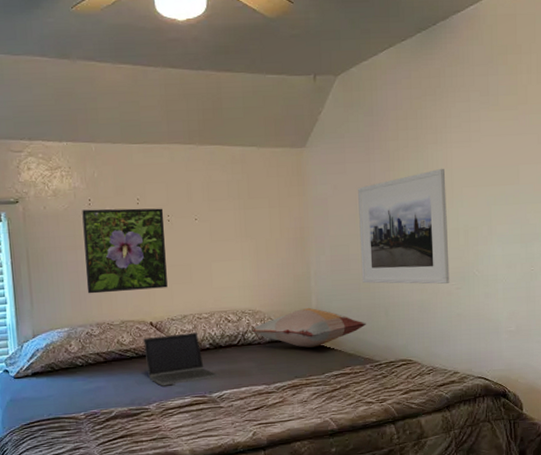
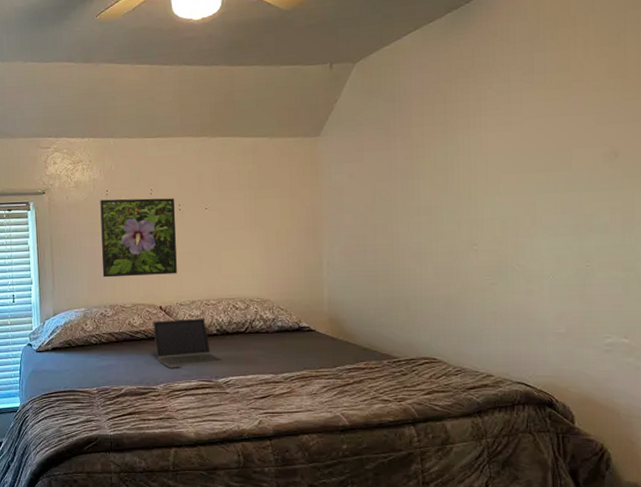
decorative pillow: present [253,307,367,349] -> none [261,298,385,340]
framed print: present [358,168,450,285] -> none [377,154,483,279]

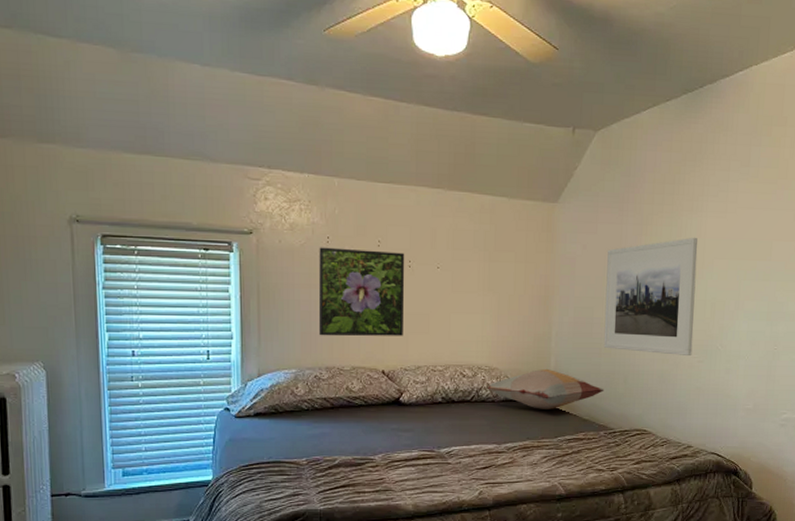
laptop computer: present [153,318,226,368] -> none [374,384,450,438]
decorative pillow: none [261,298,385,340] -> present [488,368,605,411]
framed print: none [377,154,483,279] -> present [603,237,698,357]

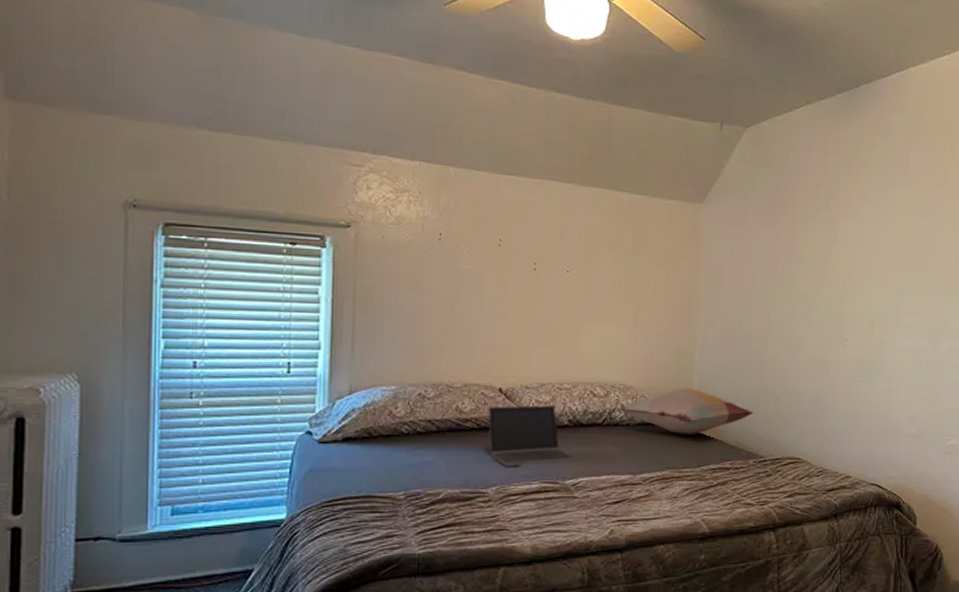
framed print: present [318,247,405,337] -> none [425,245,530,349]
laptop computer: none [374,384,450,438] -> present [488,405,577,467]
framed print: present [603,237,698,357] -> none [752,245,855,376]

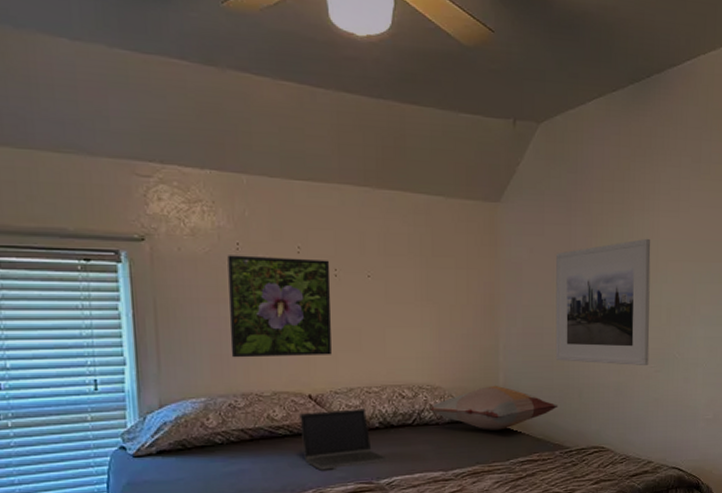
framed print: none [425,245,530,349] -> present [227,255,332,358]
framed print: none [752,245,855,376] -> present [555,238,651,366]

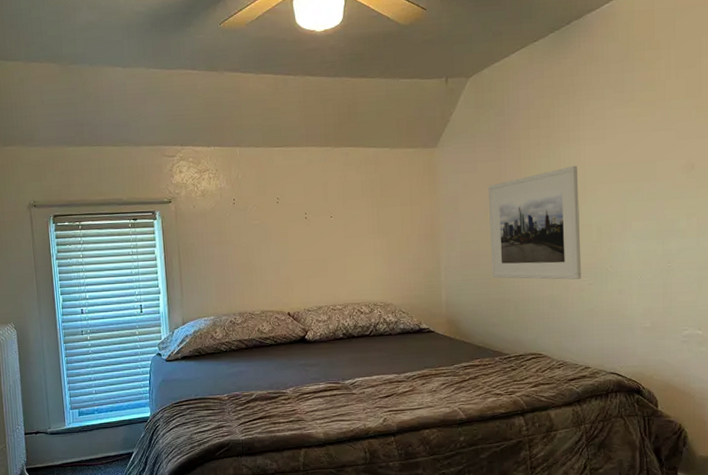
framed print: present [227,255,332,358] -> none [227,206,304,286]
laptop computer: present [299,408,390,471] -> none [281,322,352,373]
decorative pillow: present [431,385,559,431] -> none [384,301,496,340]

